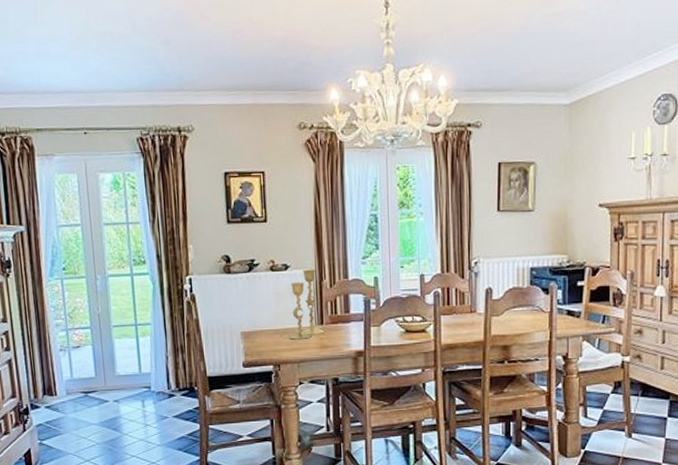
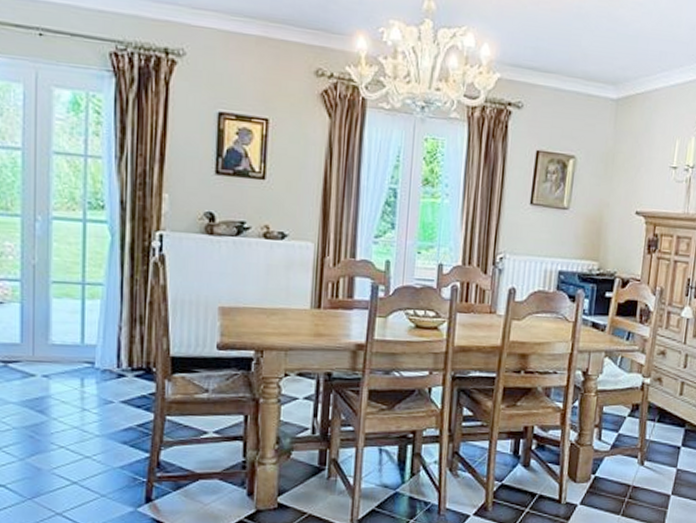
candlestick: present [290,269,325,340] -> none [279,241,322,324]

